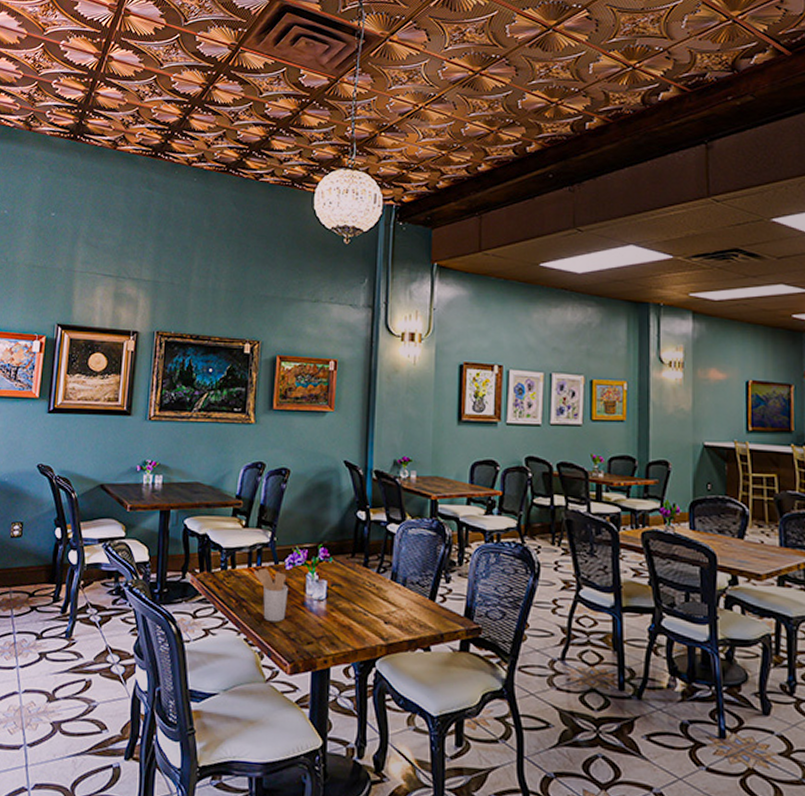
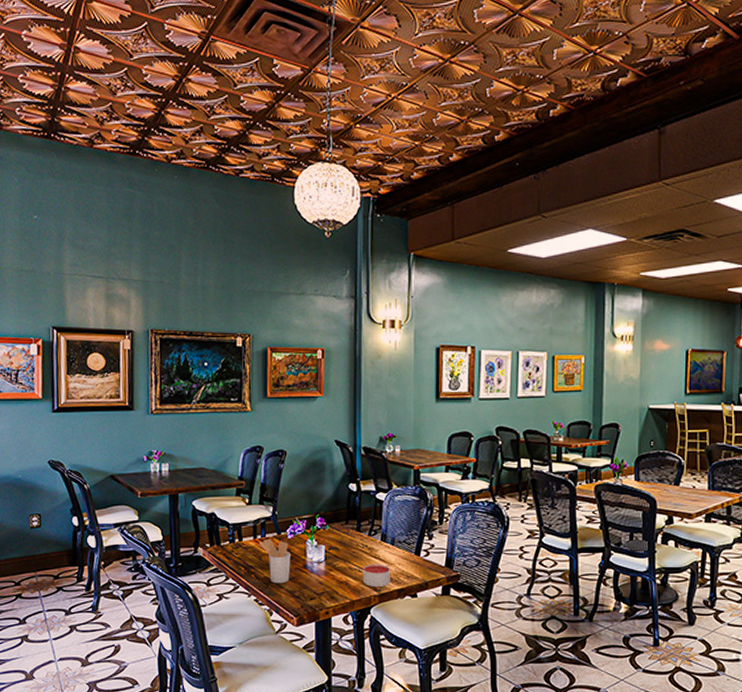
candle: none [369,606,400,636] -> present [363,564,390,588]

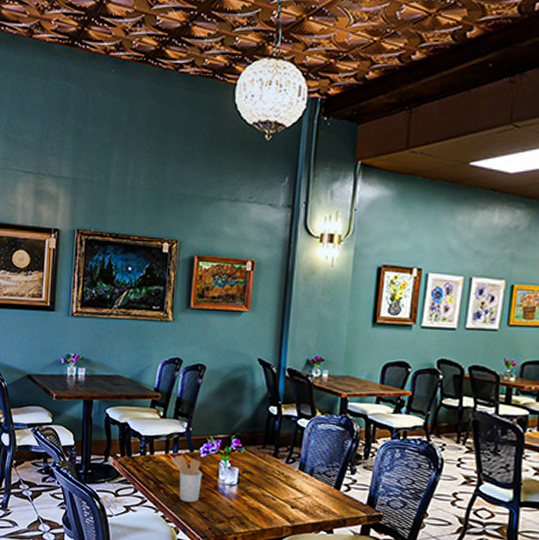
candle: present [363,564,390,588] -> none [276,492,306,519]

